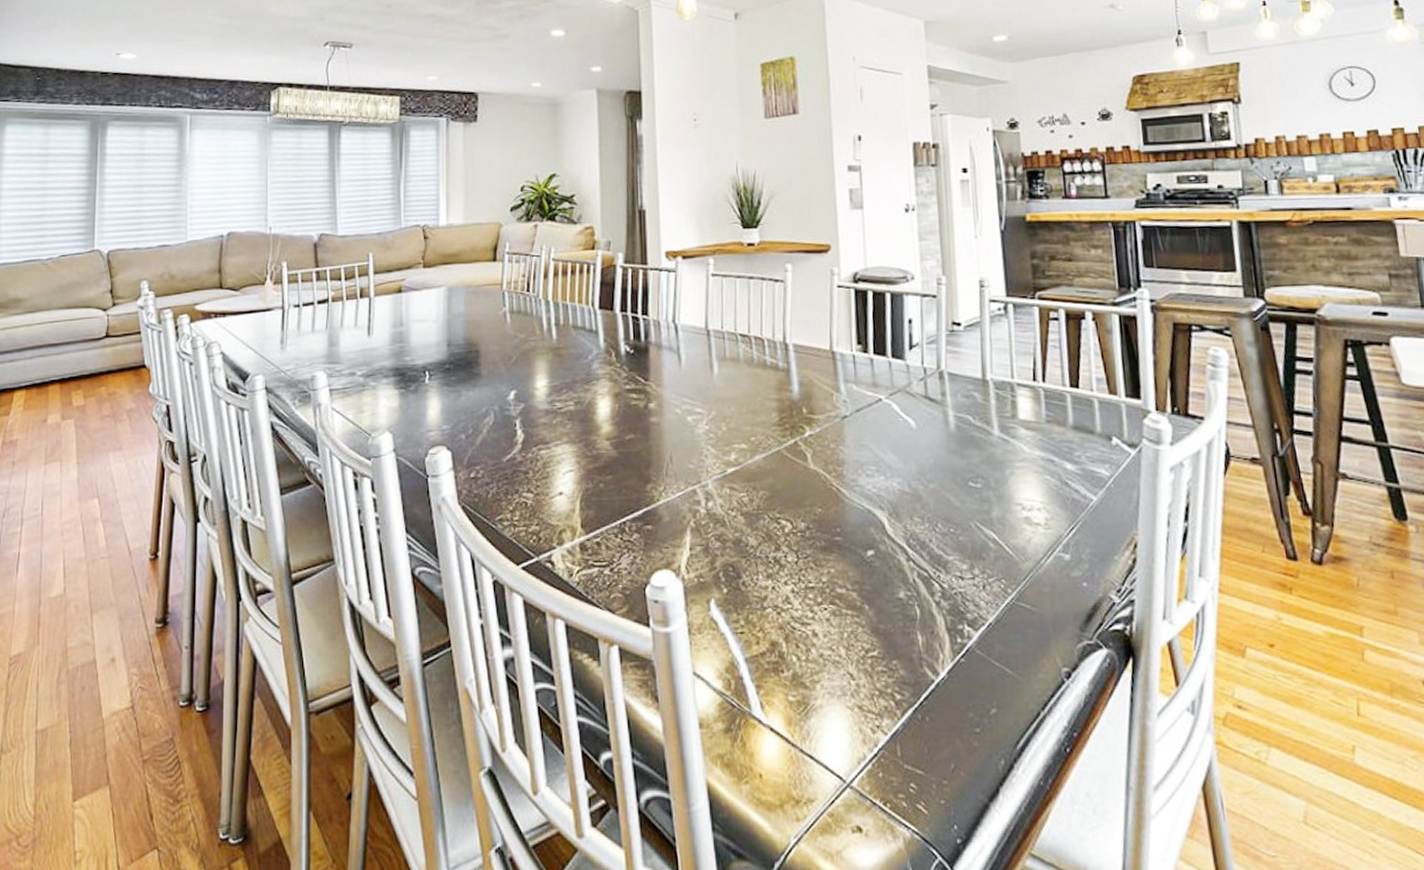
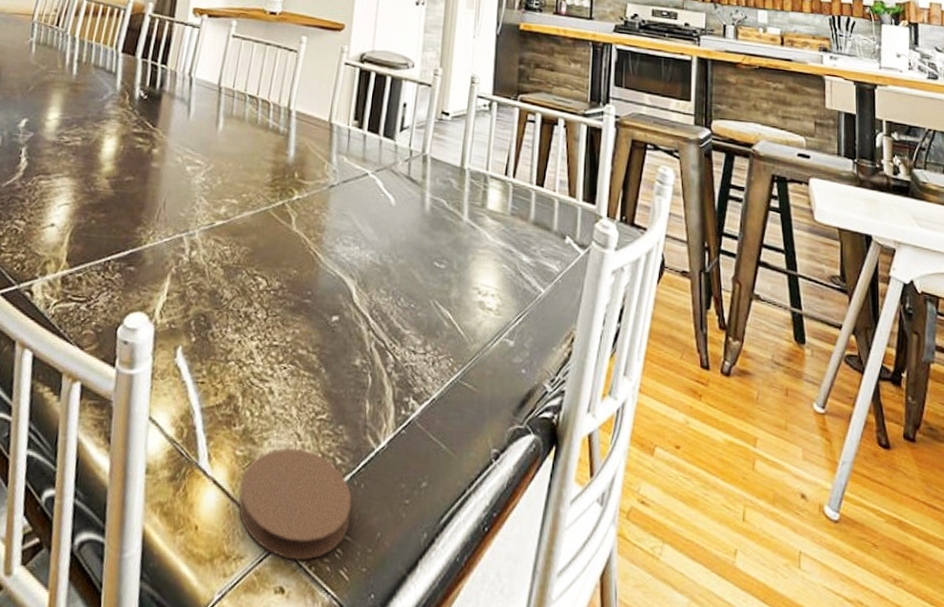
coaster: none [799,688,920,799] -> present [238,448,352,561]

